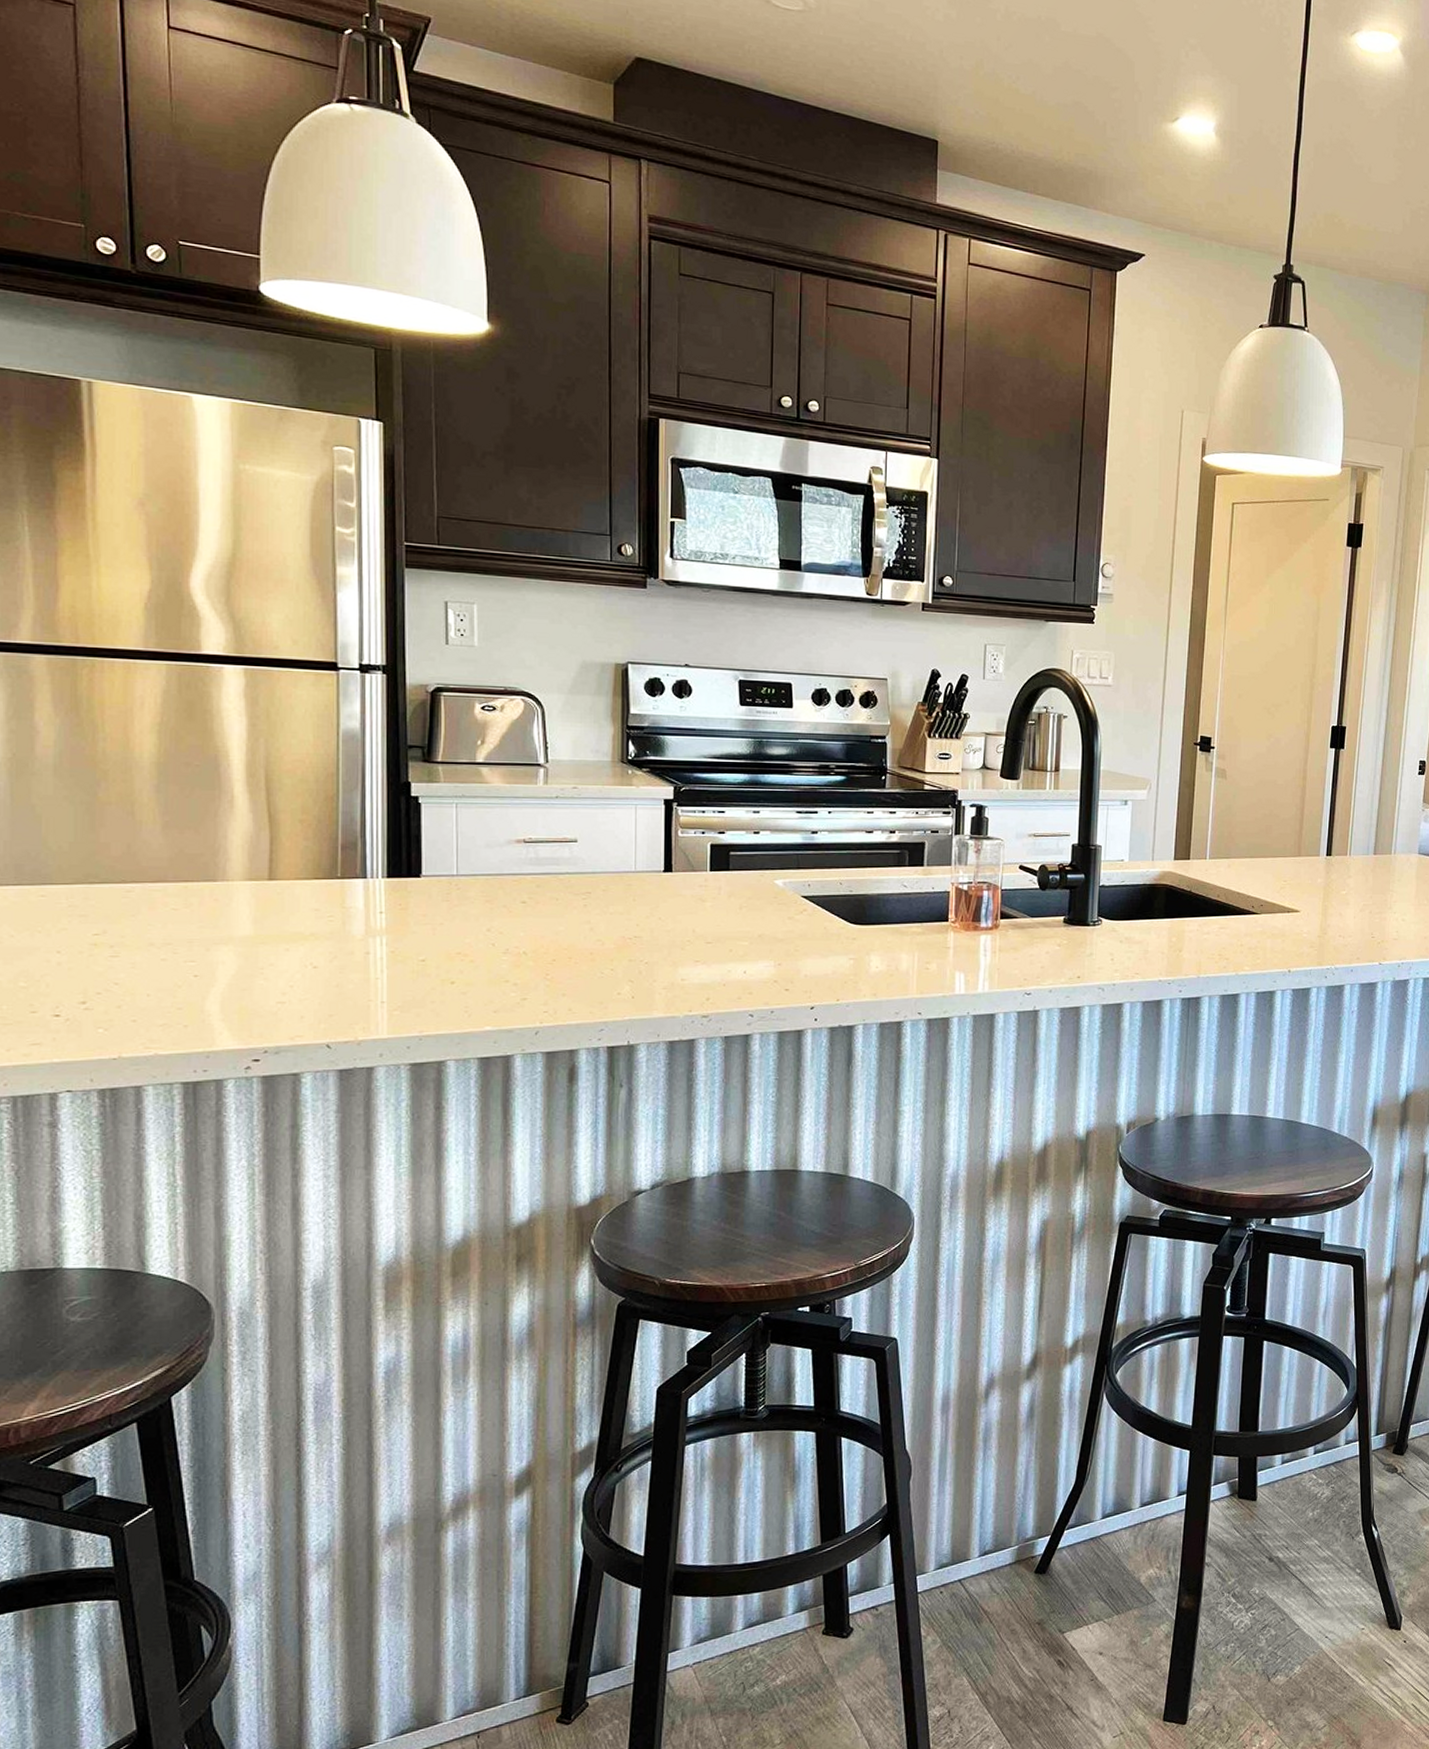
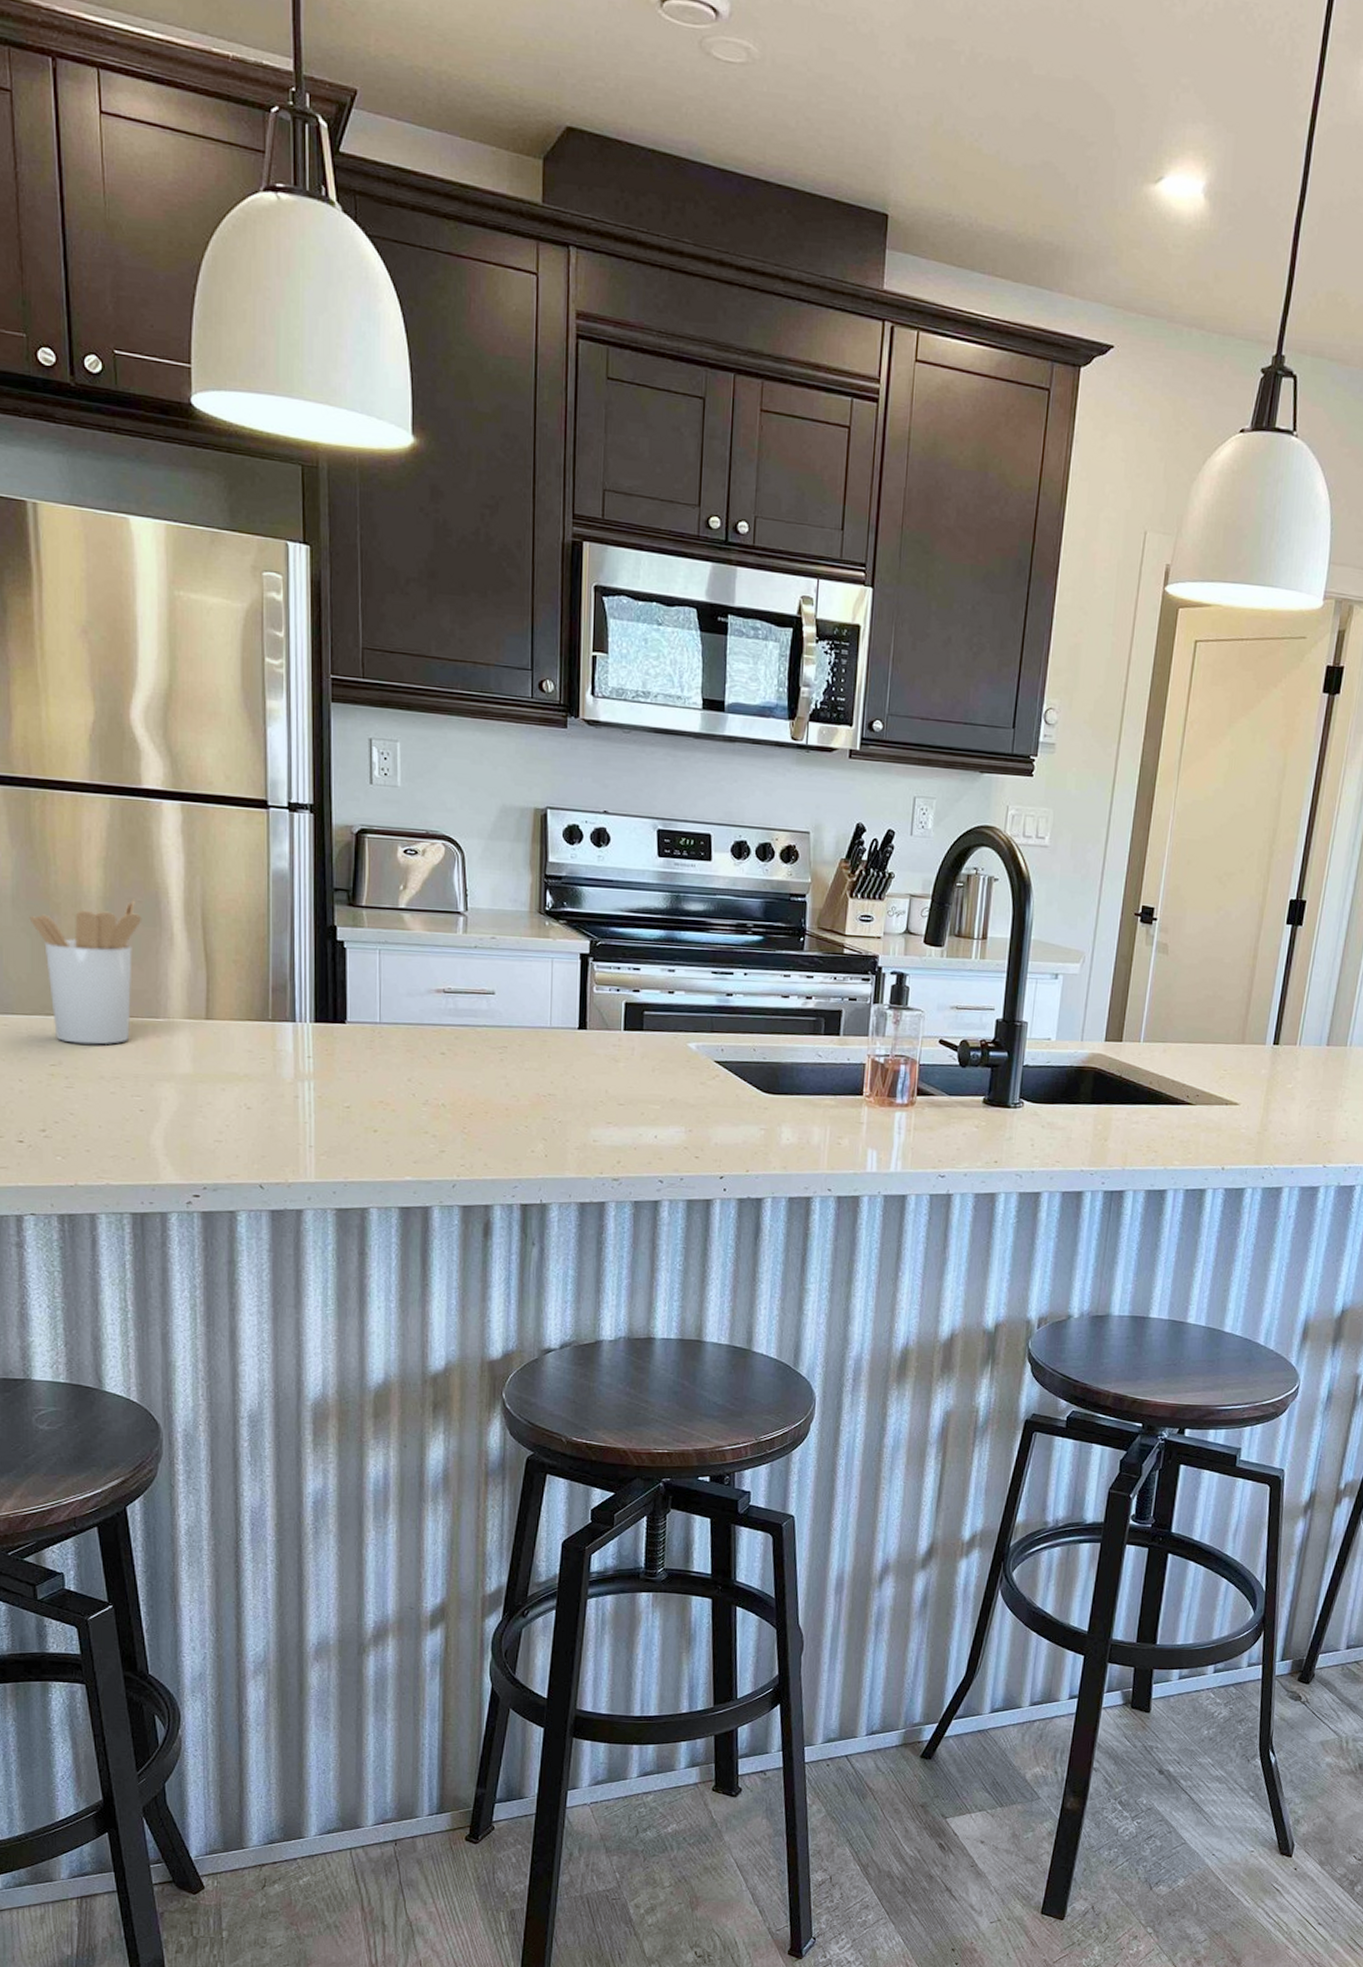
utensil holder: none [73,763,200,911] -> present [29,899,142,1045]

